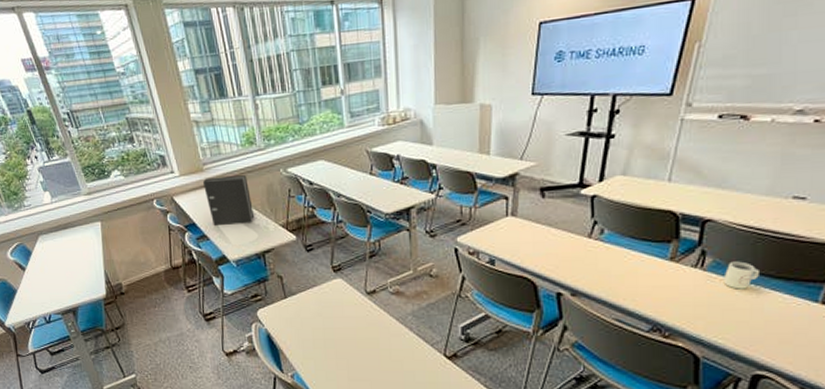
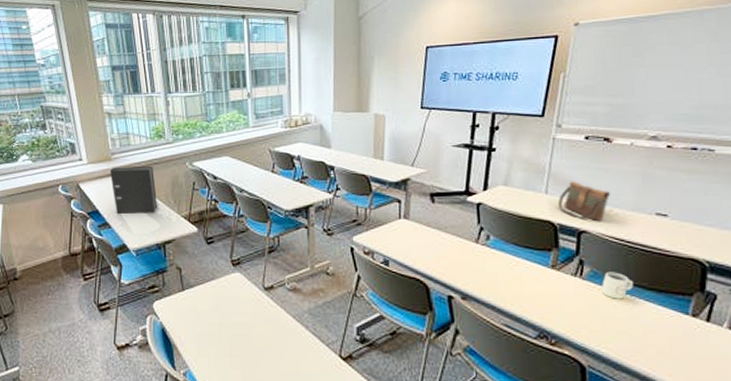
shoulder bag: none [682,166,743,209] -> present [558,181,611,221]

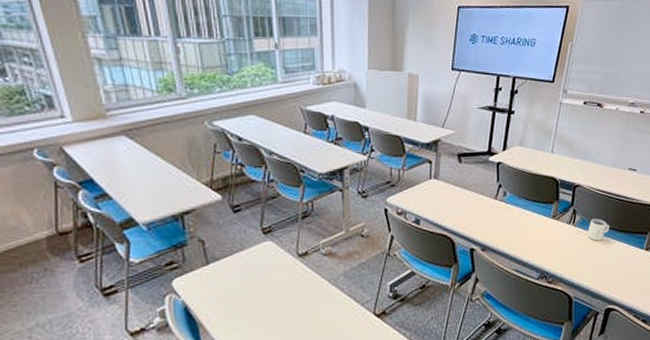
binder: present [110,166,158,214] -> none [106,126,172,182]
shoulder bag: present [558,181,611,221] -> none [561,141,599,176]

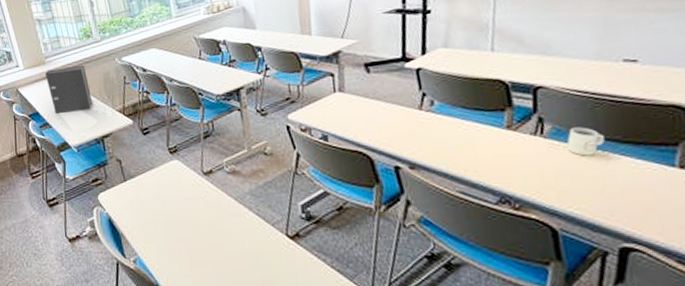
binder: none [106,126,172,182] -> present [45,66,93,114]

